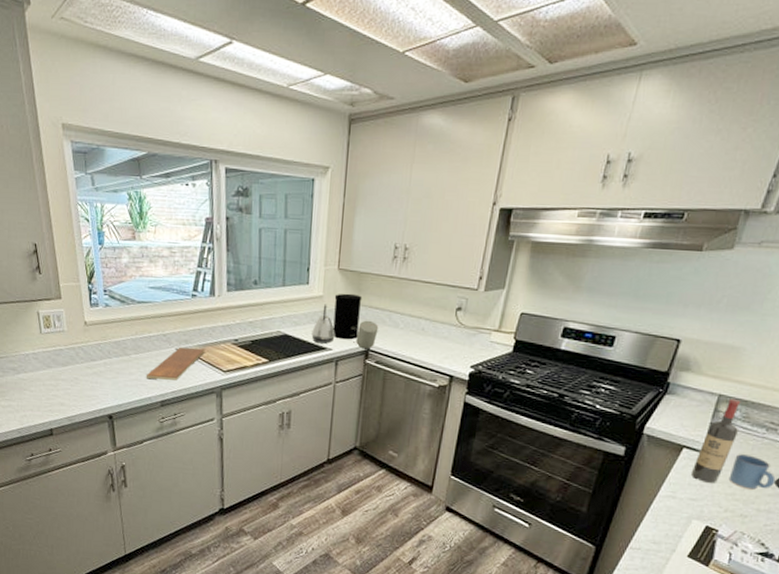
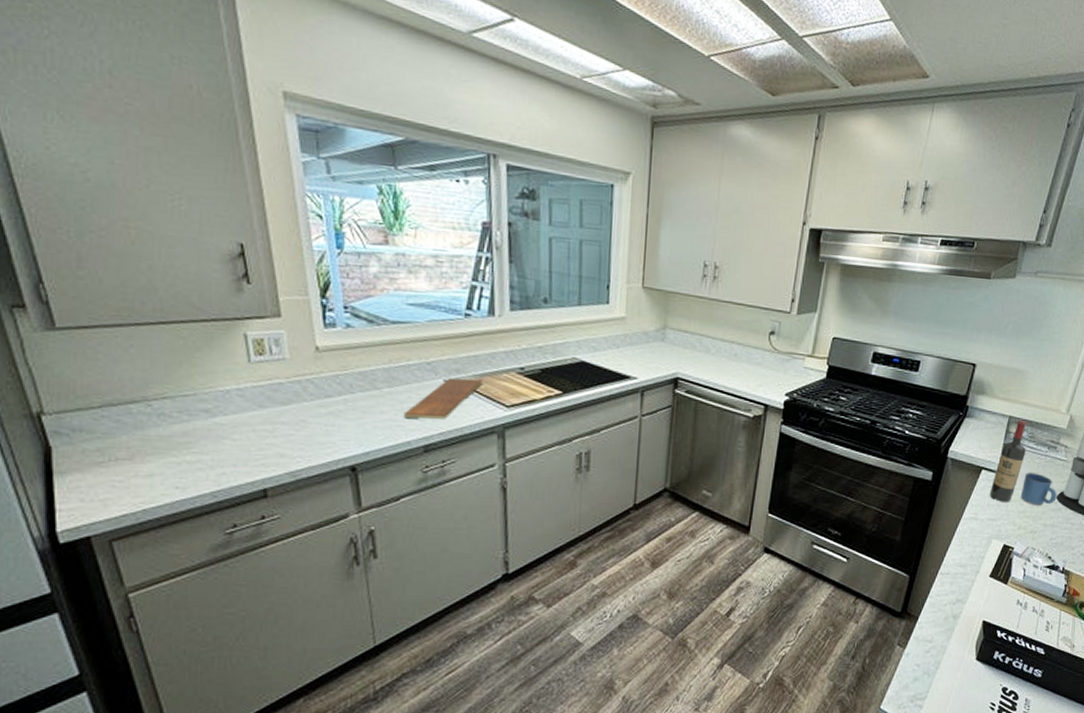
kettle: present [311,304,336,344] -> none [613,326,641,372]
canister: present [333,293,362,340] -> none [638,314,670,367]
canister: present [350,320,379,349] -> none [657,345,689,378]

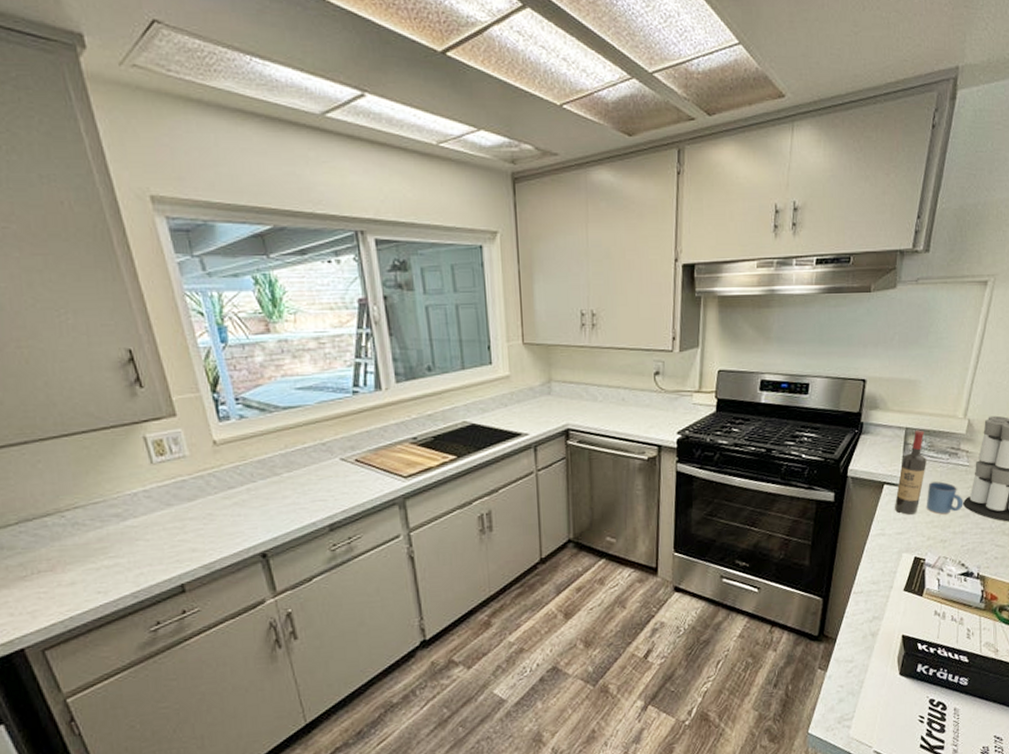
chopping board: present [403,377,483,419] -> none [305,453,378,501]

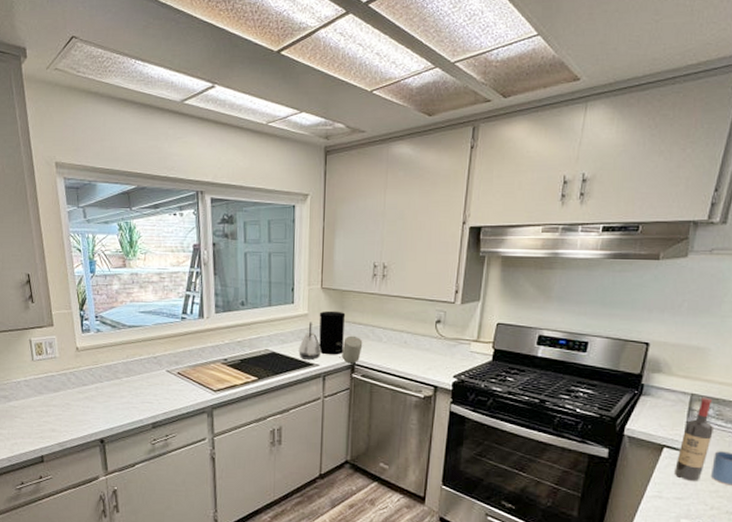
kettle: none [502,384,530,429] -> present [298,321,322,360]
canister: none [523,369,555,422] -> present [319,310,346,355]
canister: none [546,396,576,429] -> present [336,335,363,364]

